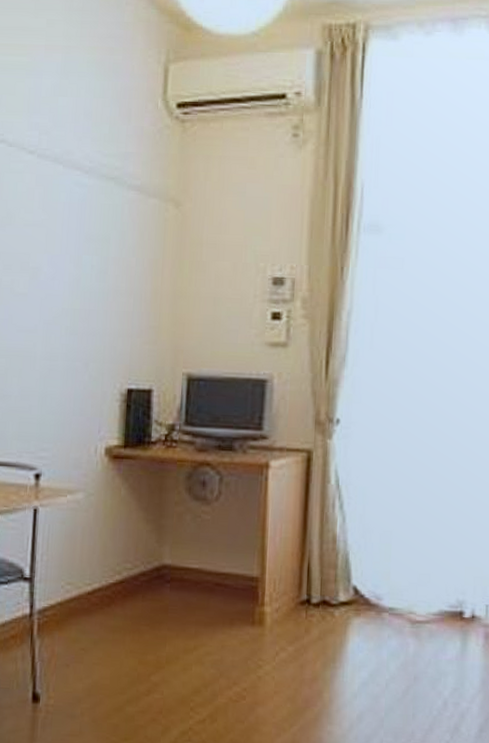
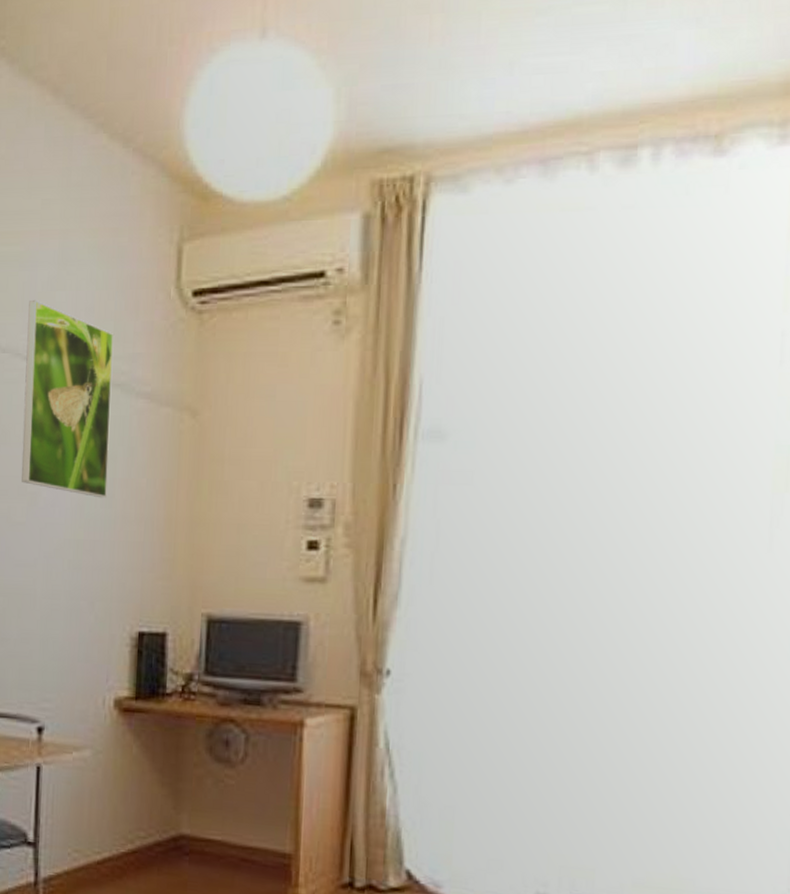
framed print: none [24,104,109,274] -> present [21,301,114,498]

